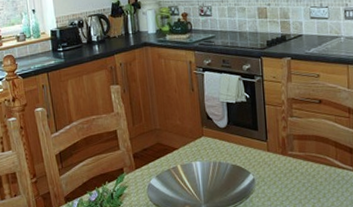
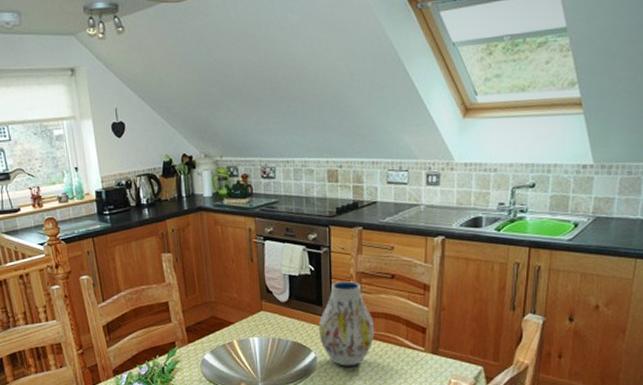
vase: none [255,107,307,187] -> present [318,281,375,366]

